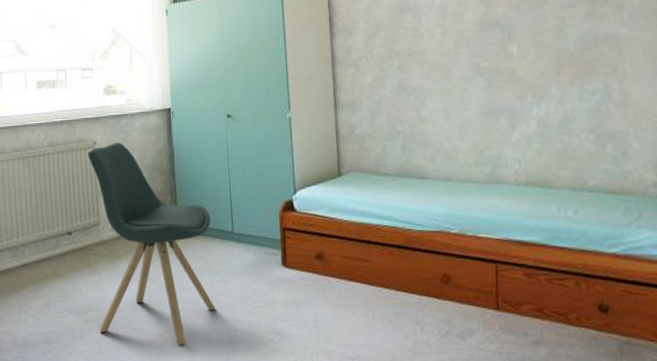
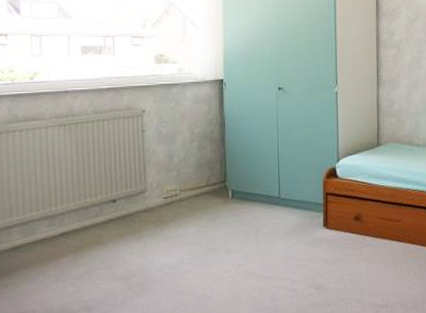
chair: present [88,142,216,346] -> none [136,110,261,305]

